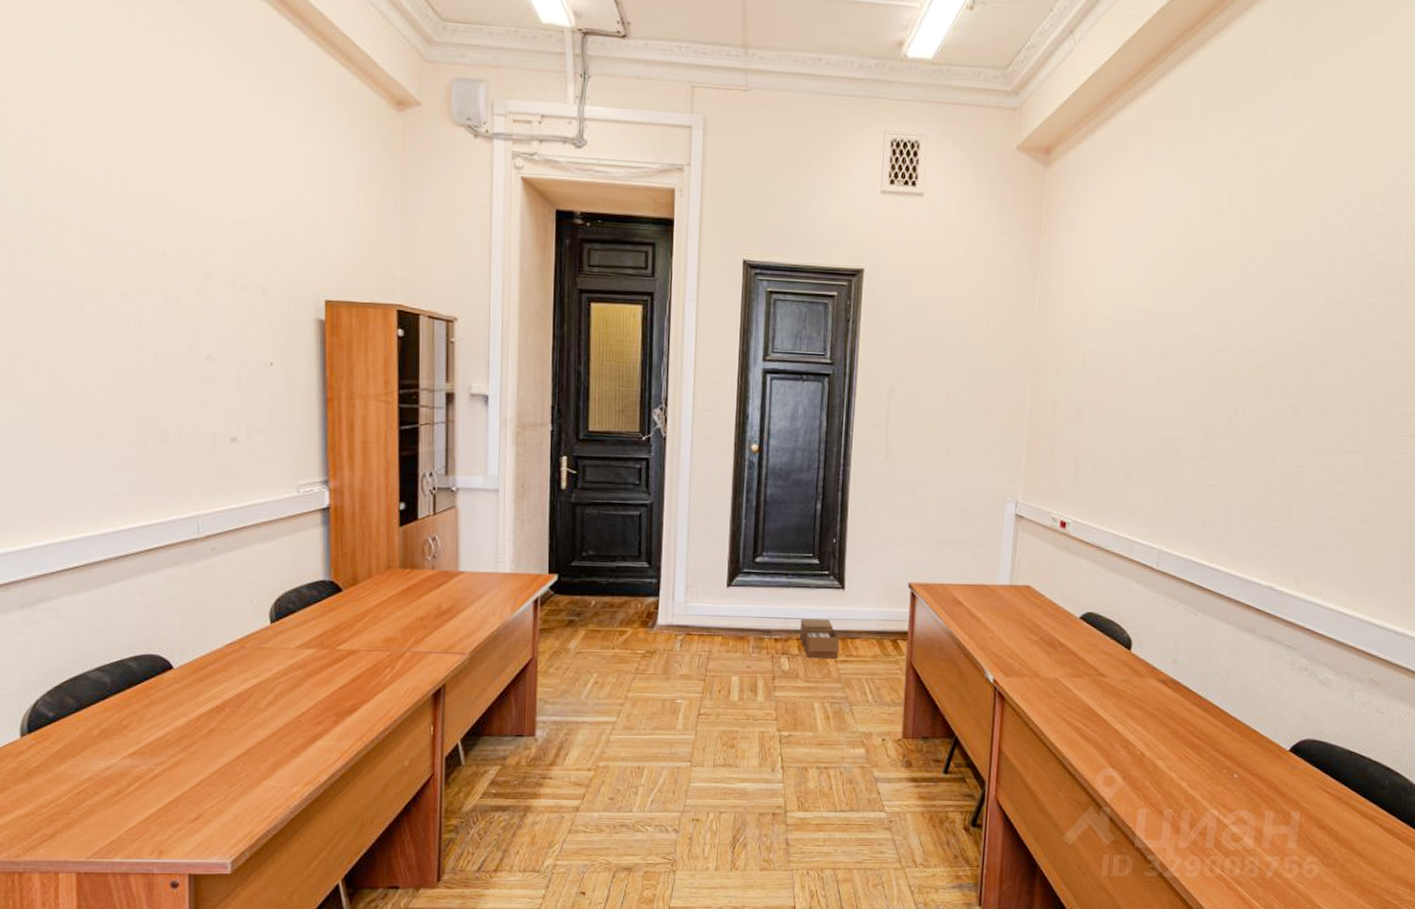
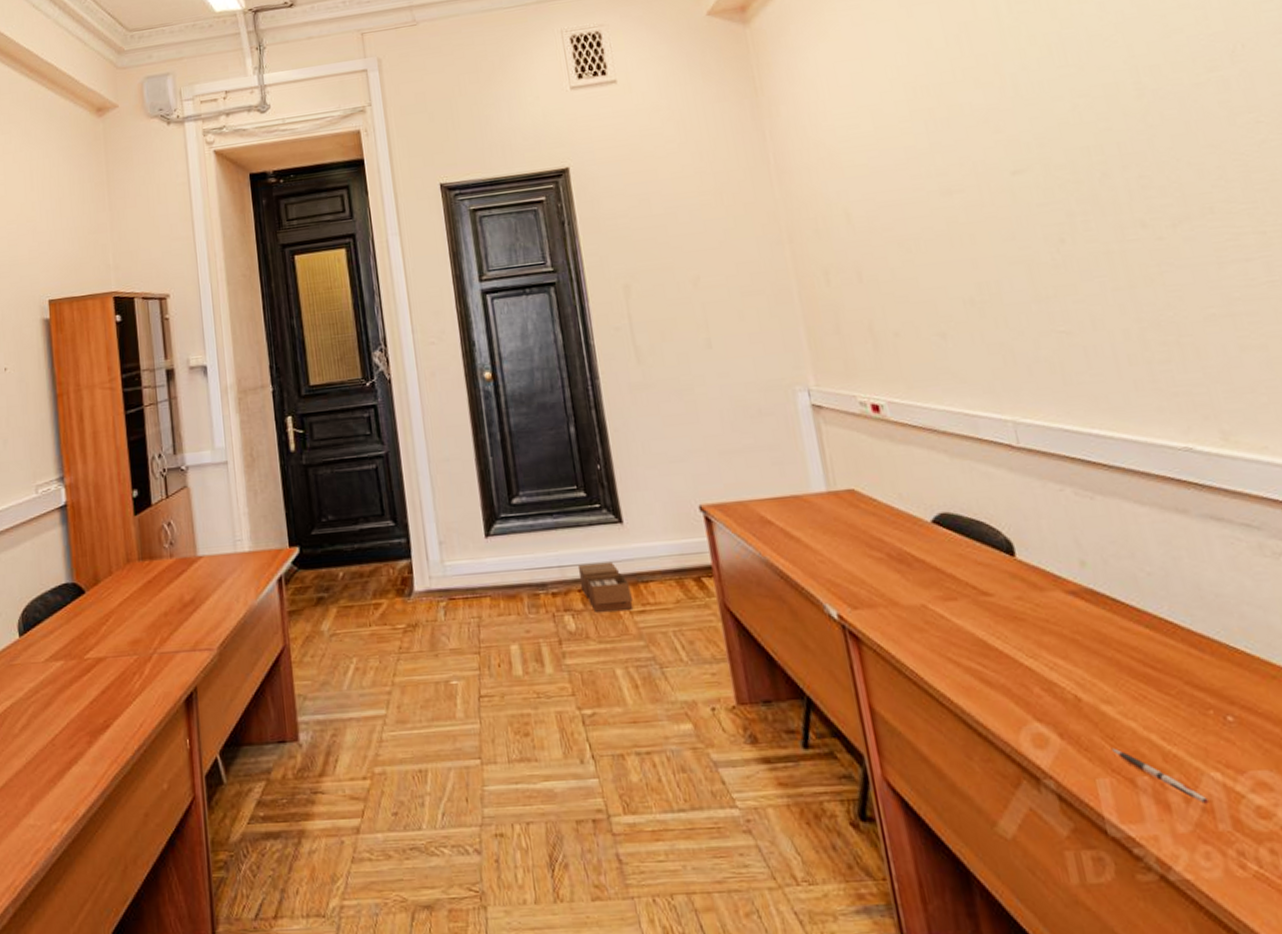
pen: none [1154,789,1205,830] -> present [1111,748,1209,804]

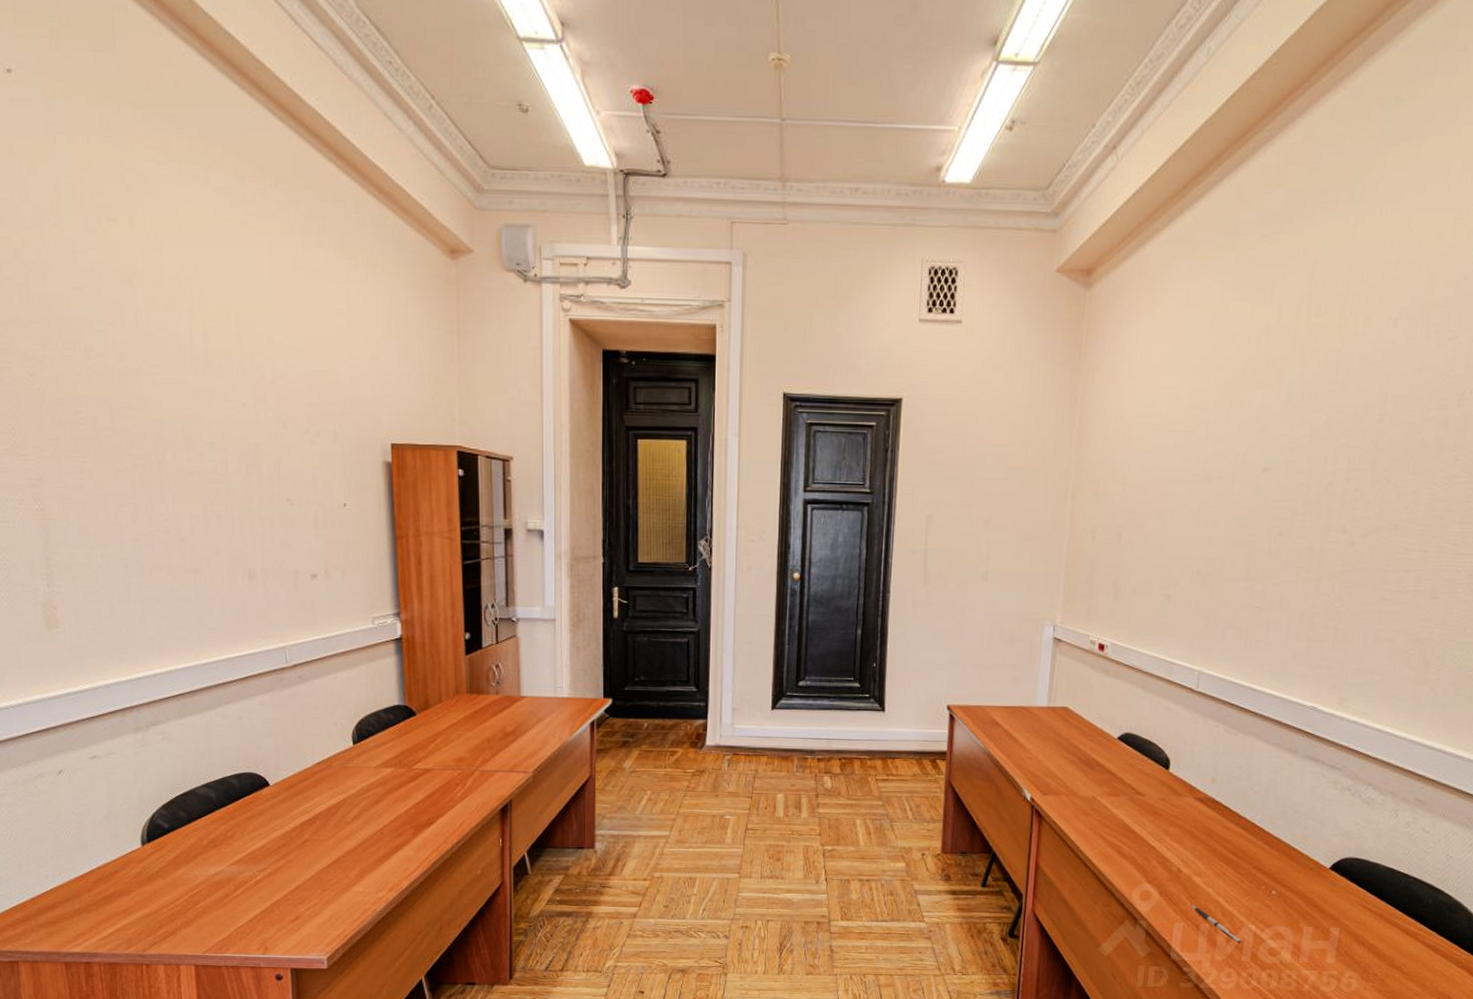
cardboard box: present [577,561,633,612] -> none [841,739,880,777]

